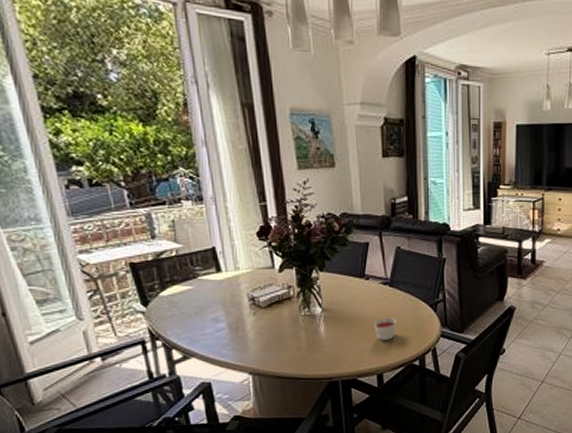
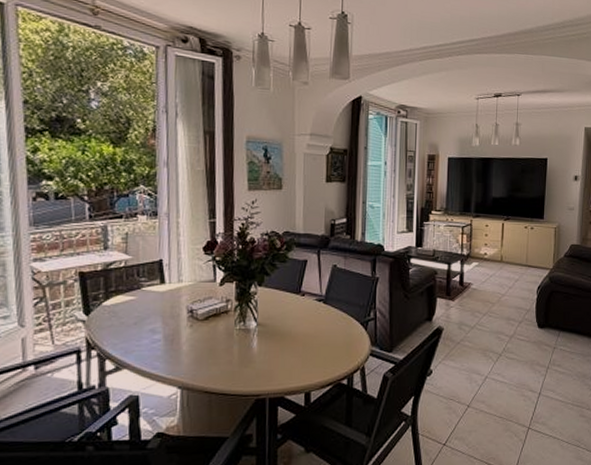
candle: present [373,317,396,341] -> none [305,334,328,357]

